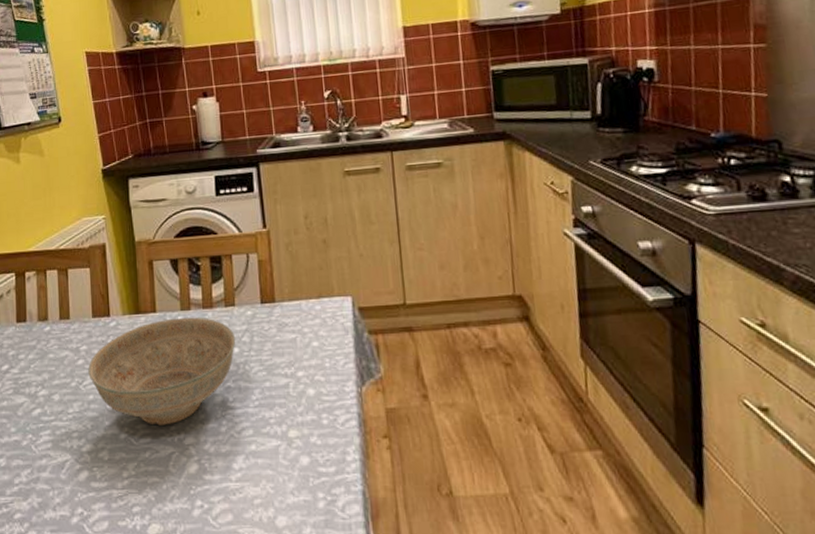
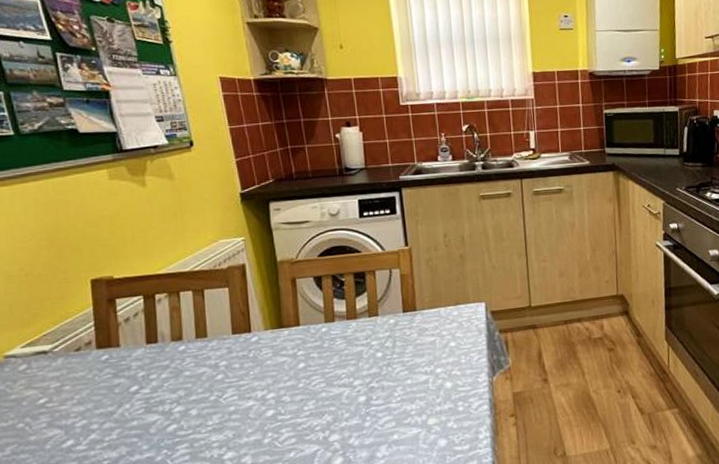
decorative bowl: present [88,317,236,426] -> none [228,327,379,428]

